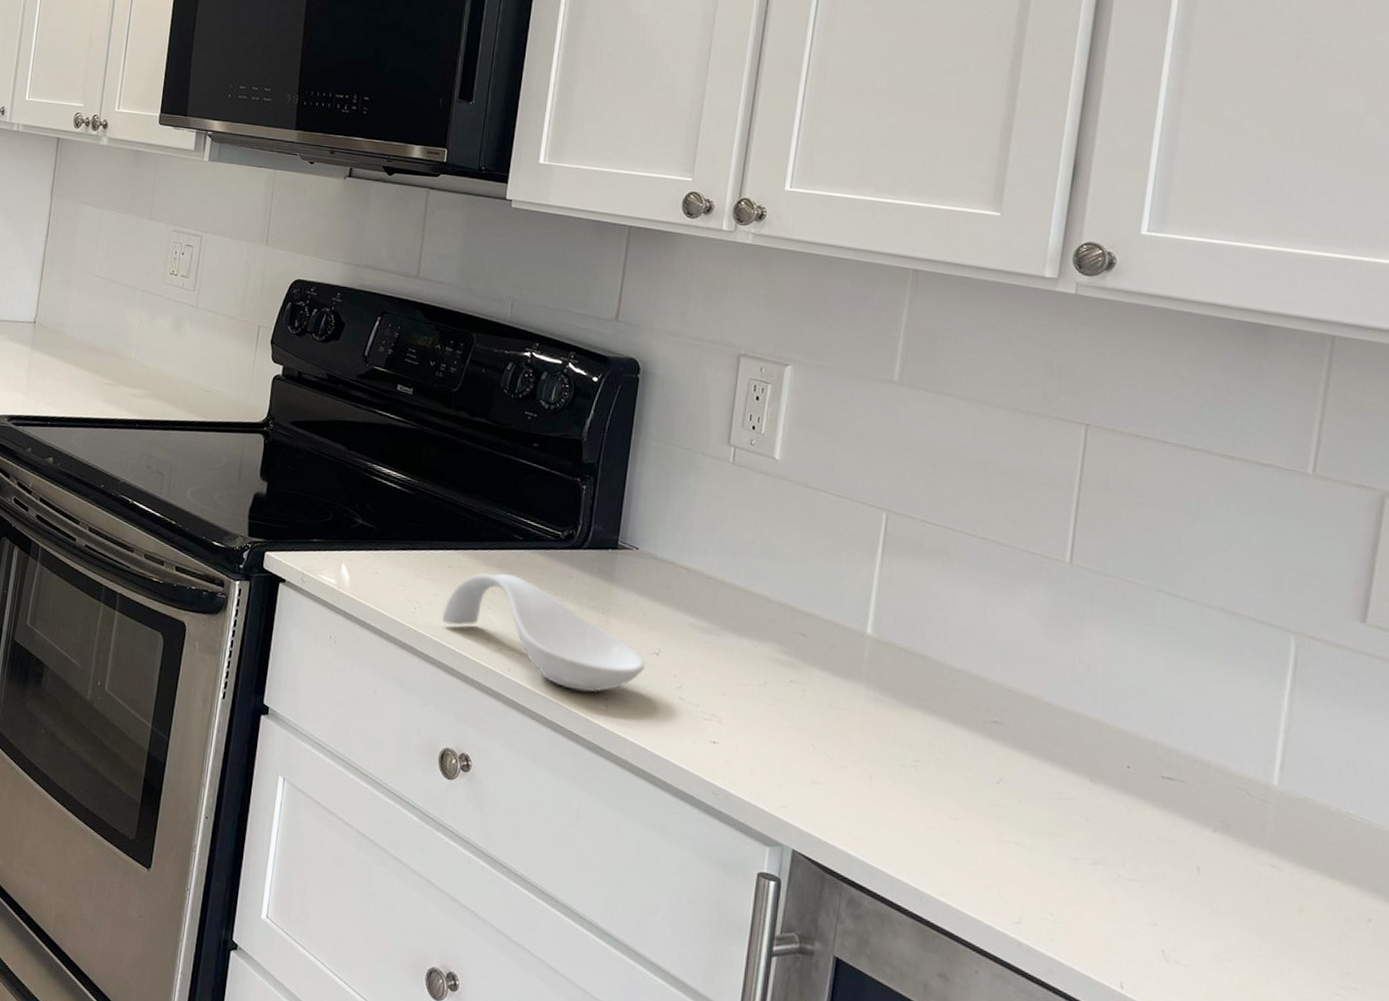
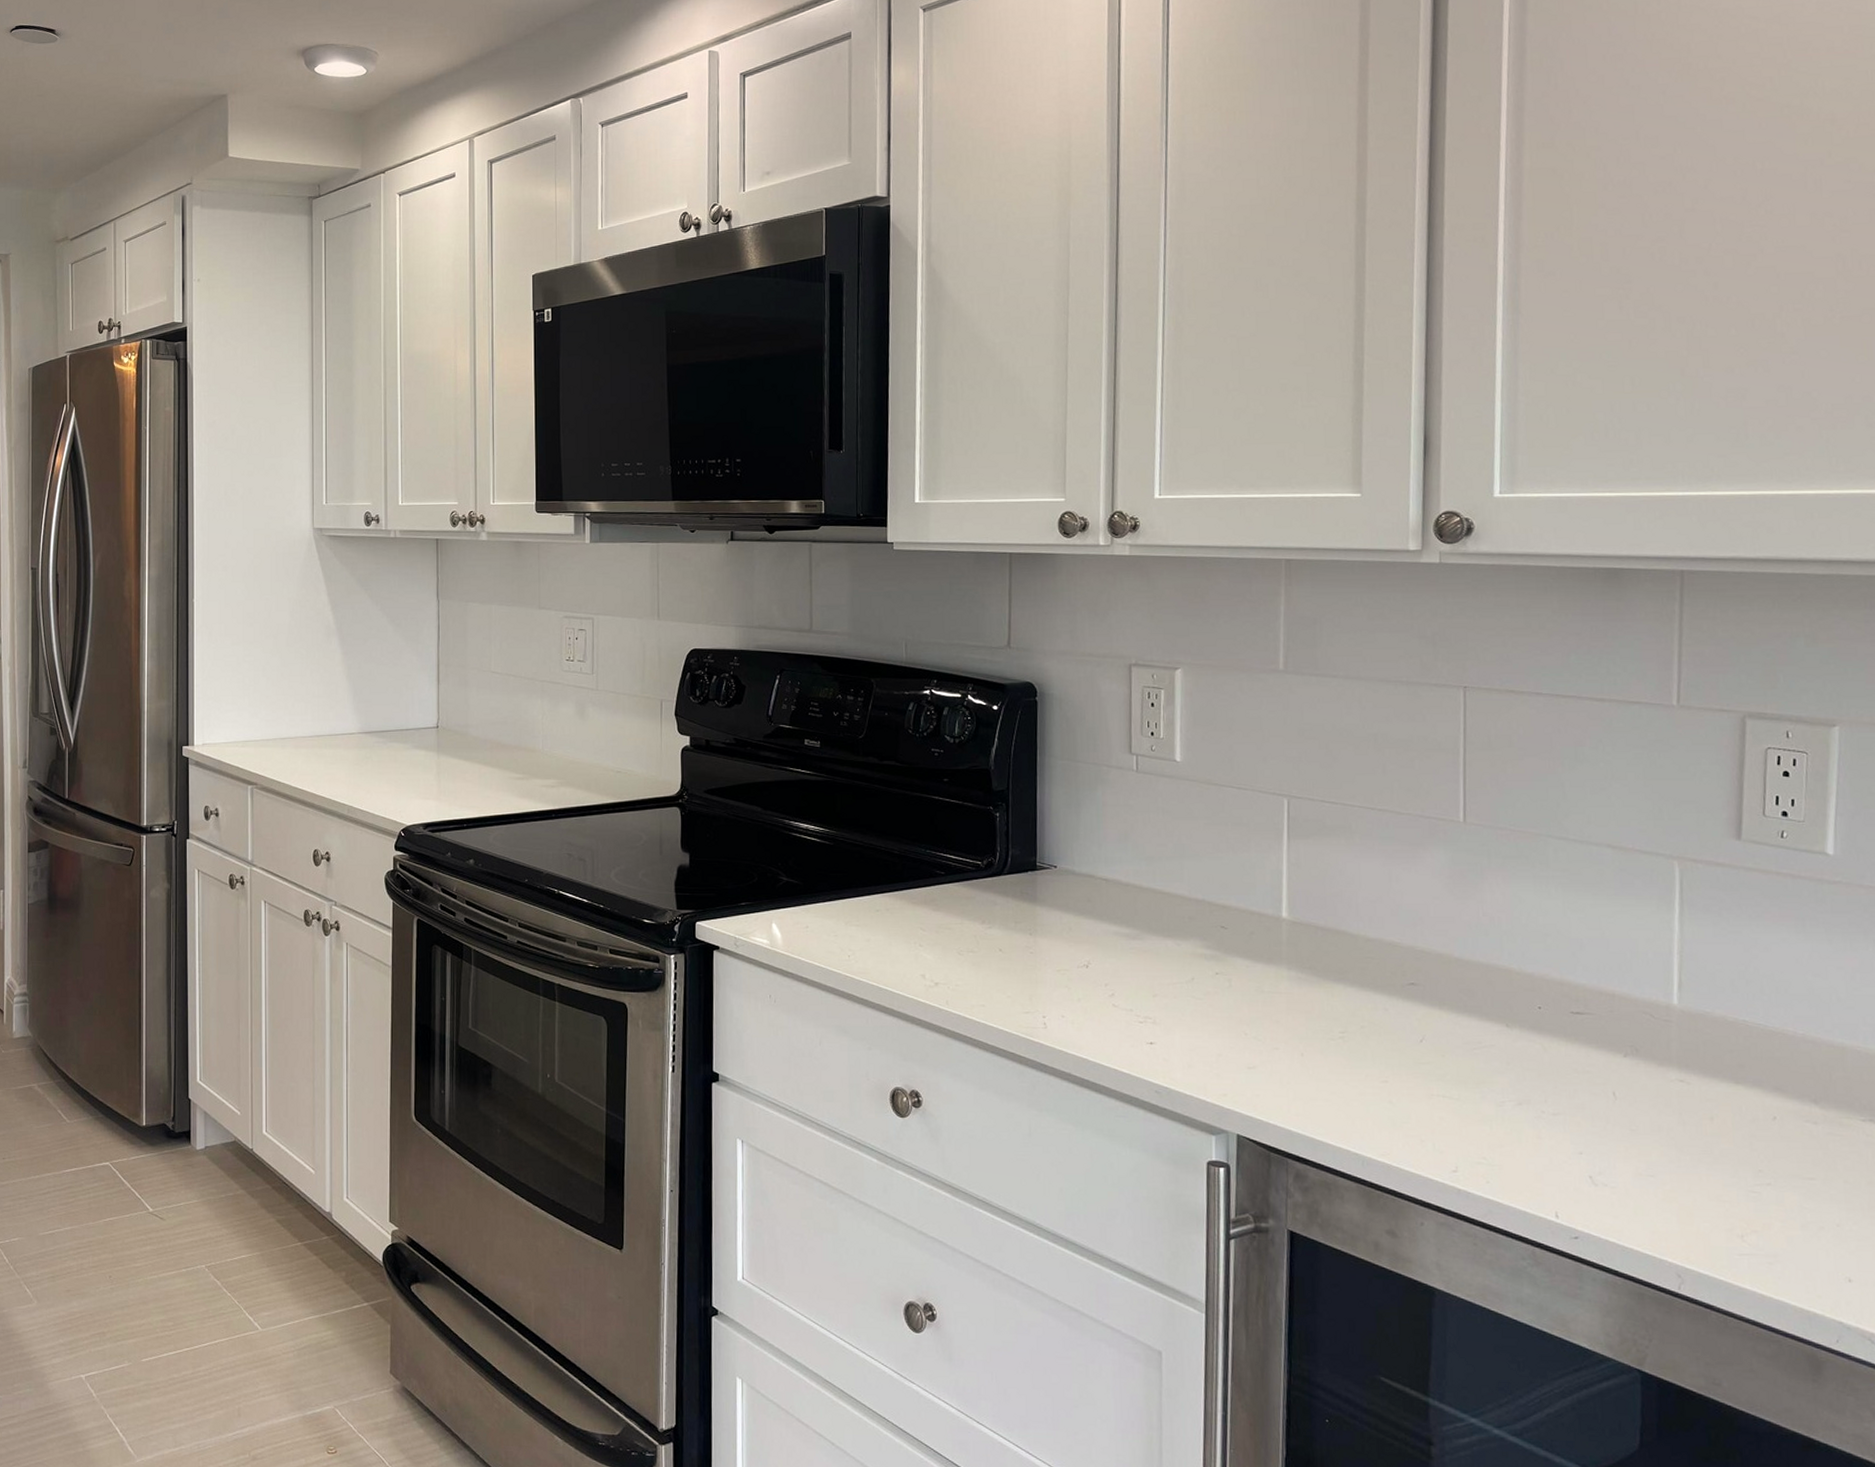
spoon rest: present [441,573,646,692] -> none [875,910,1078,1013]

